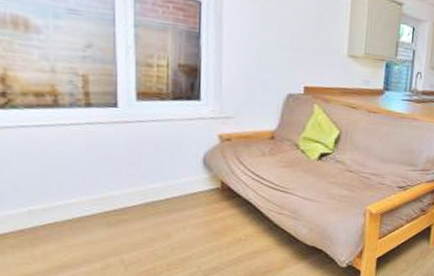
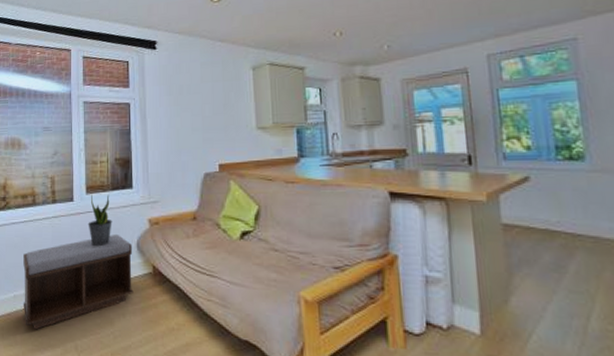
bench: none [41,148,197,246] -> present [23,235,134,330]
potted plant: none [138,101,172,160] -> present [88,194,112,247]

